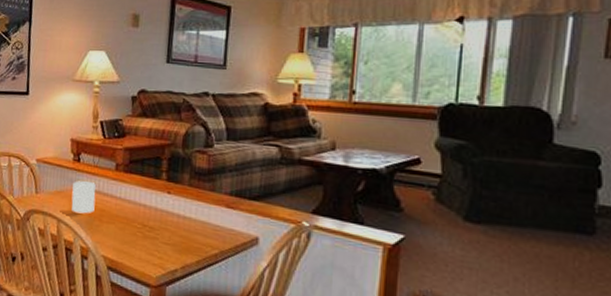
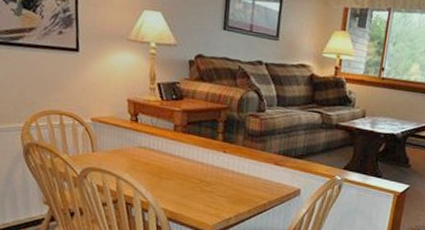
cup: present [71,180,96,214] -> none [130,140,155,171]

